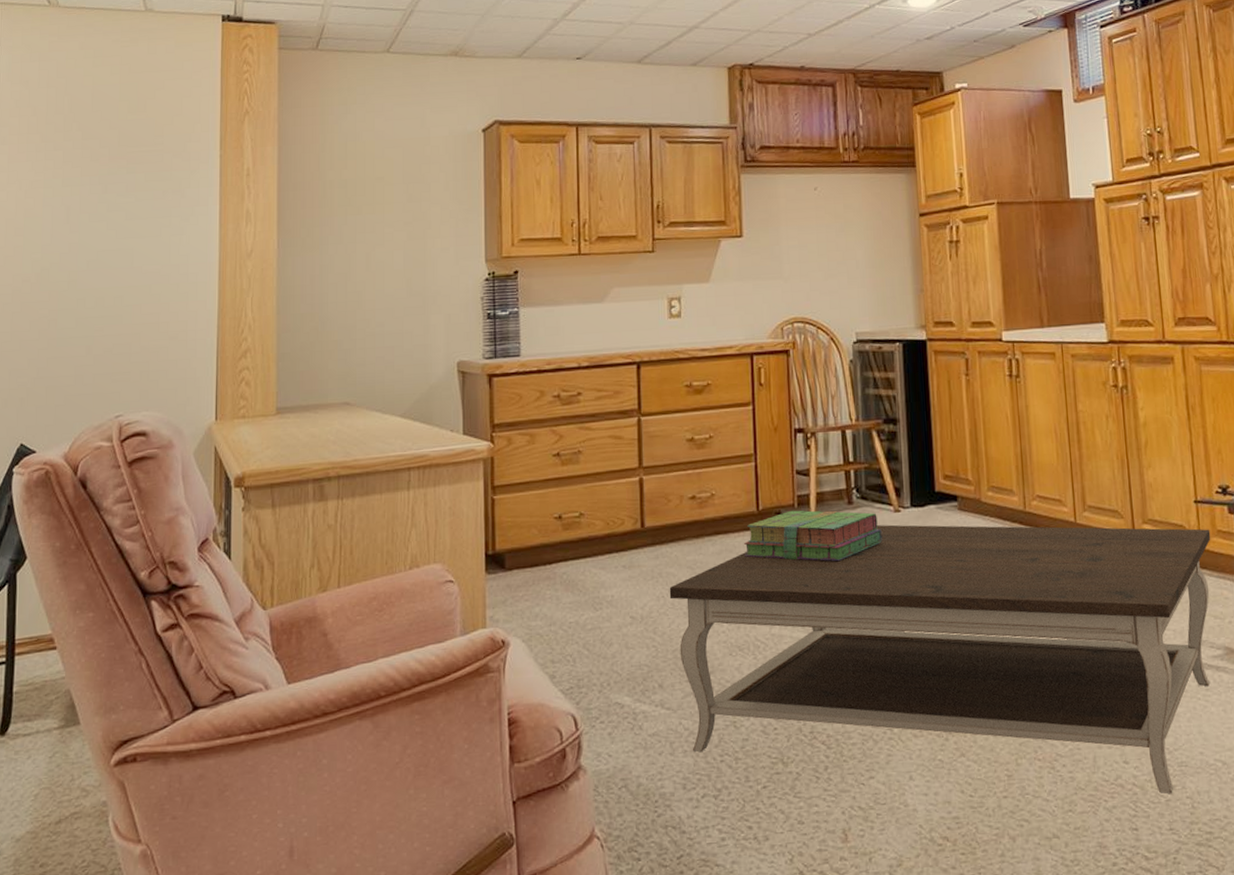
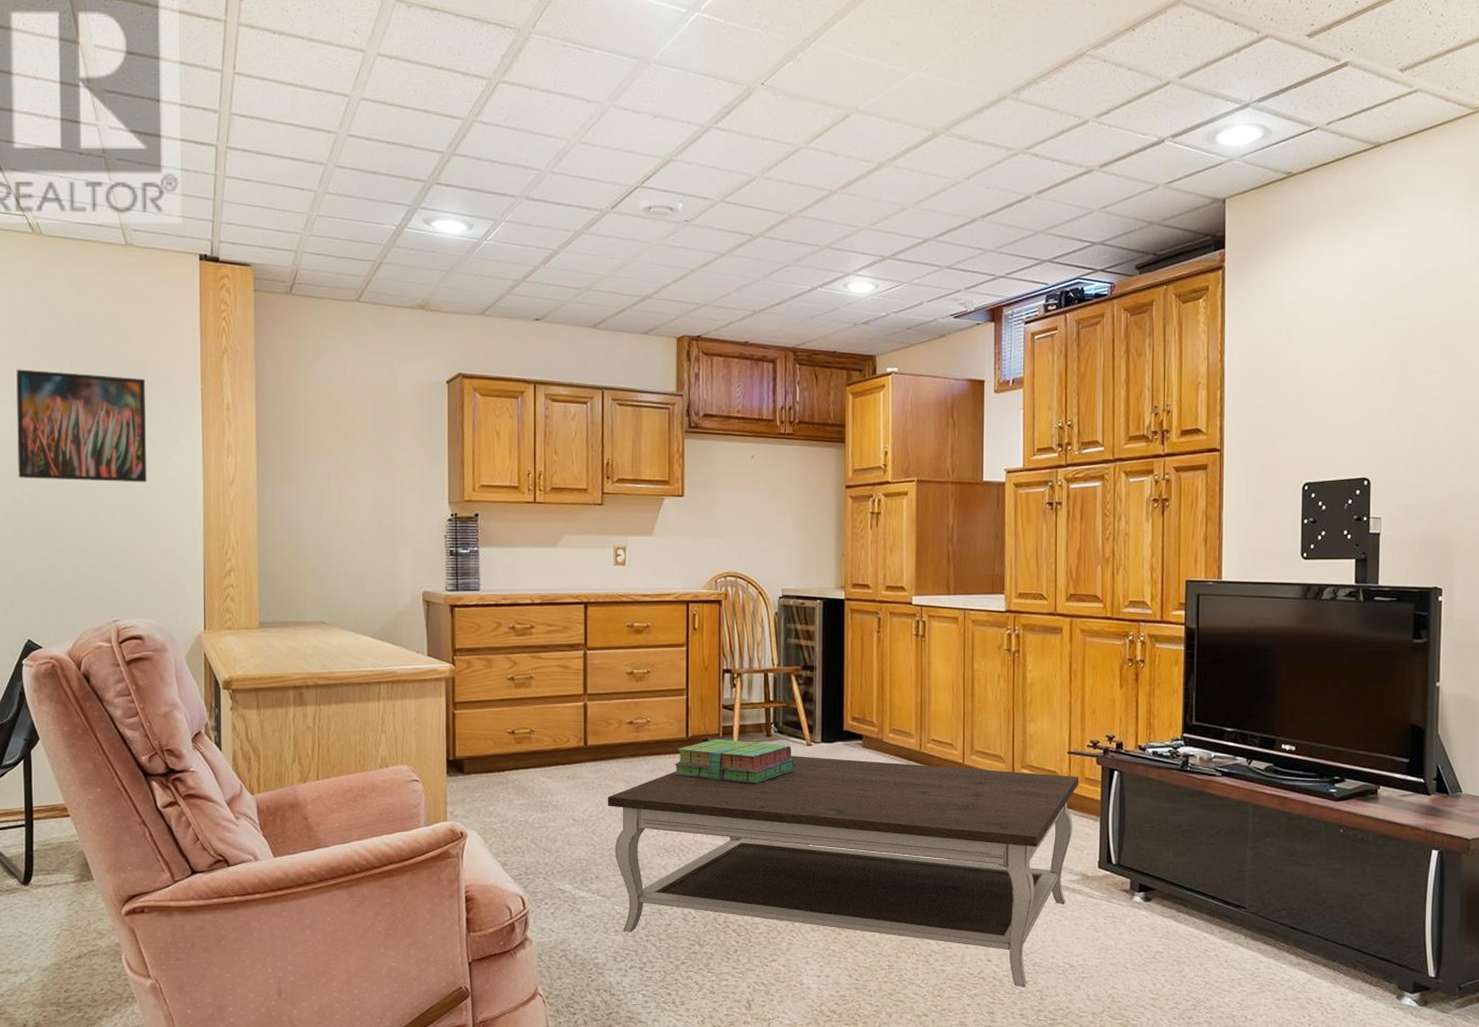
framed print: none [20,147,161,264] -> present [16,369,147,483]

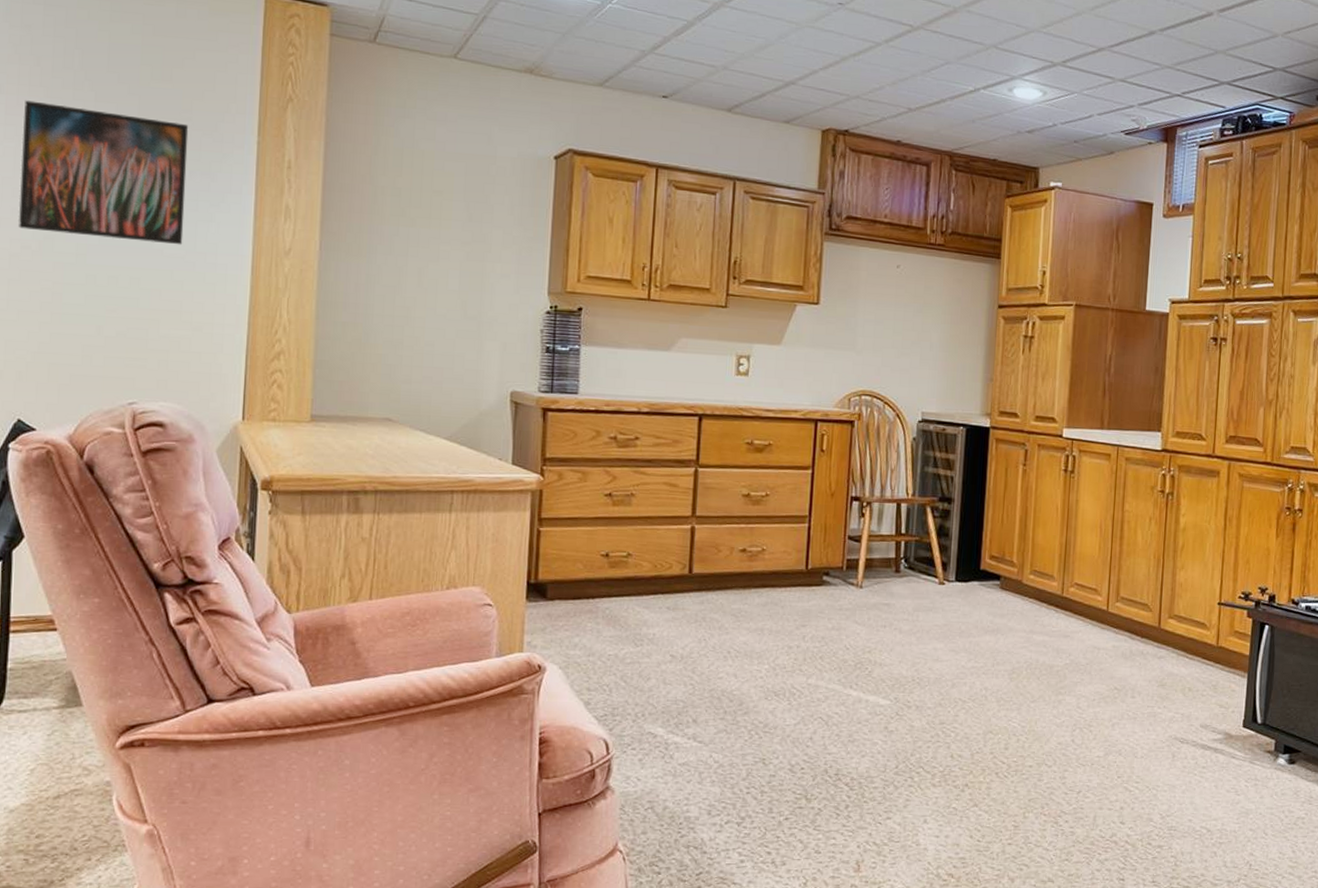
coffee table: present [607,756,1079,988] -> none [711,595,1228,853]
stack of books: present [673,739,795,784] -> none [789,572,925,624]

